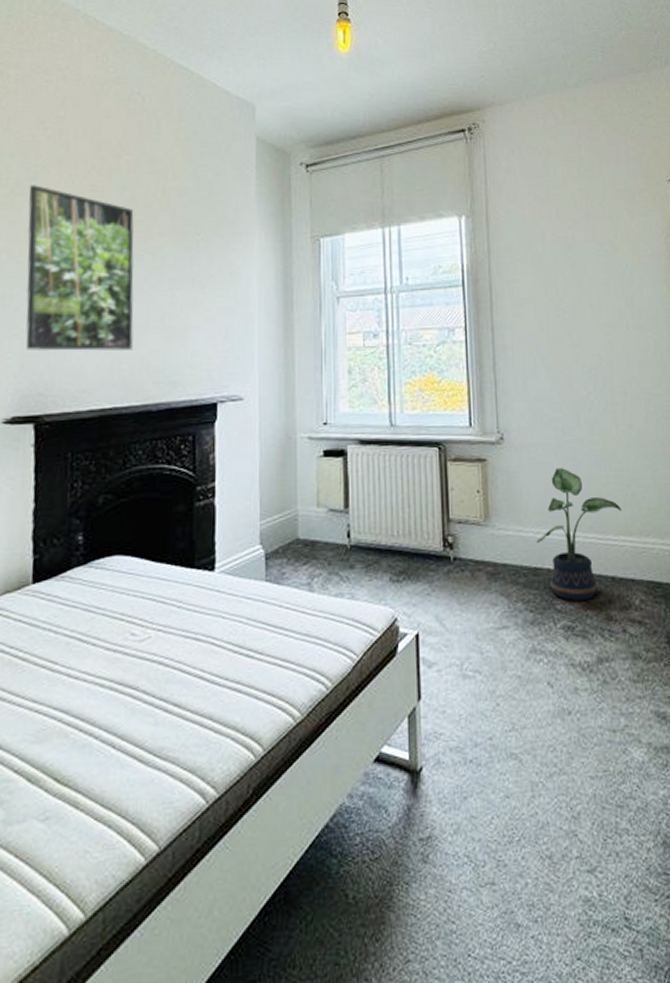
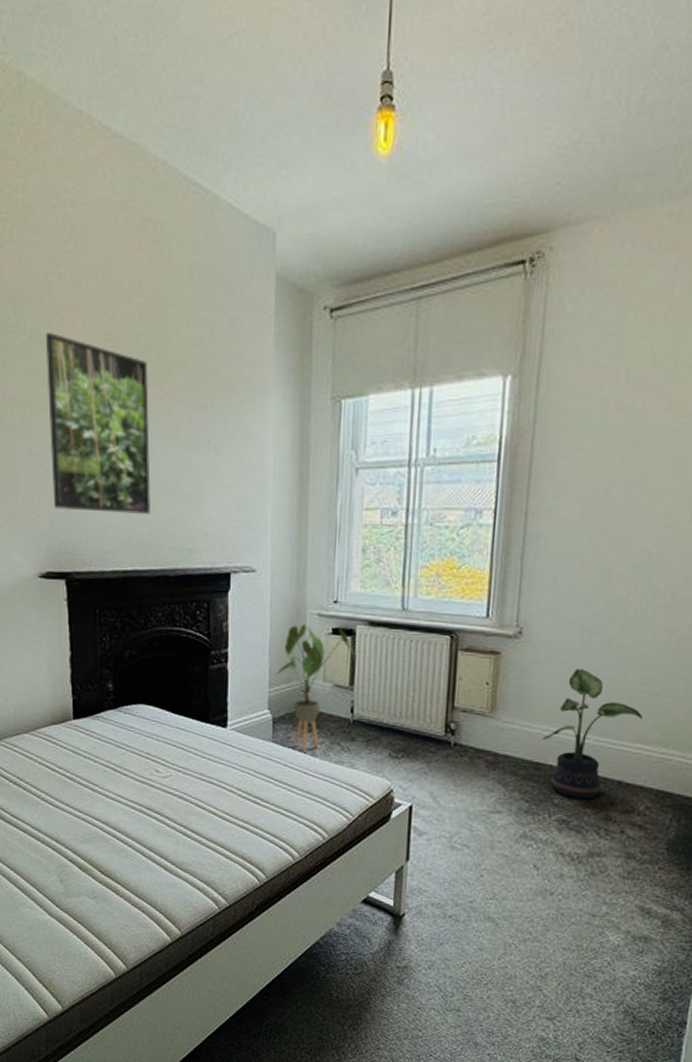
house plant: none [268,448,349,590] -> present [276,624,356,754]

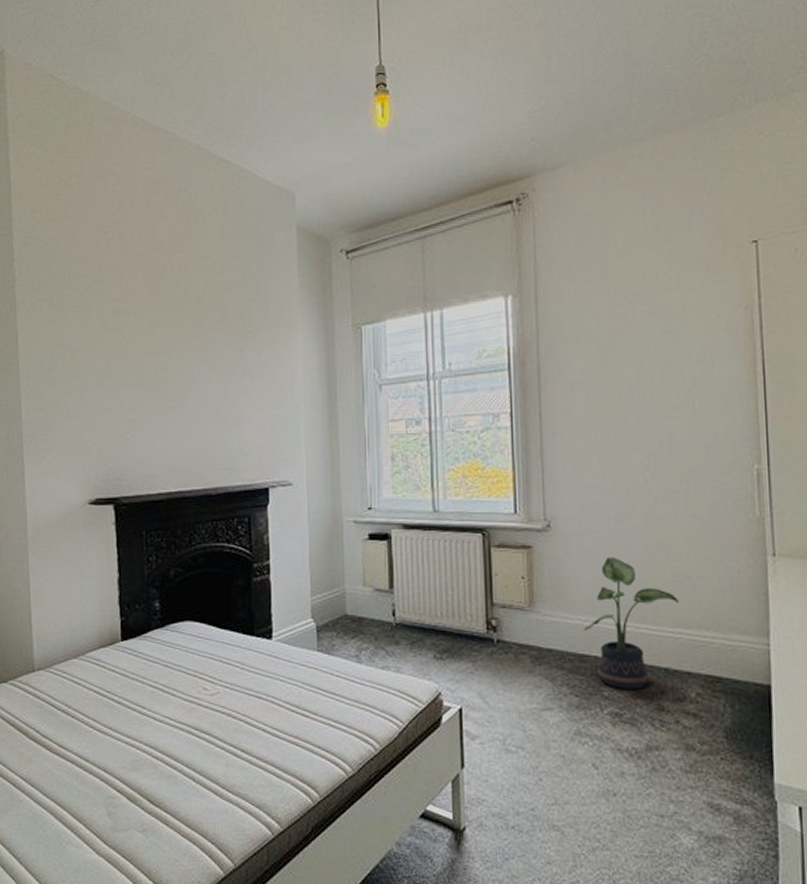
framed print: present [46,332,151,515] -> none [97,287,192,441]
house plant: present [276,624,356,754] -> none [318,531,394,661]

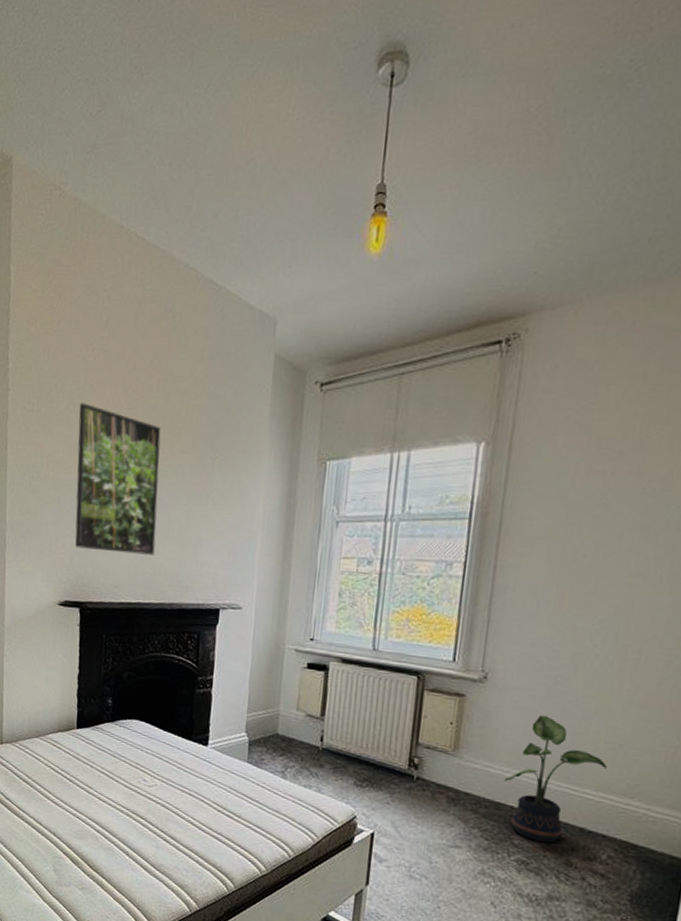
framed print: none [97,287,192,441] -> present [75,403,161,556]

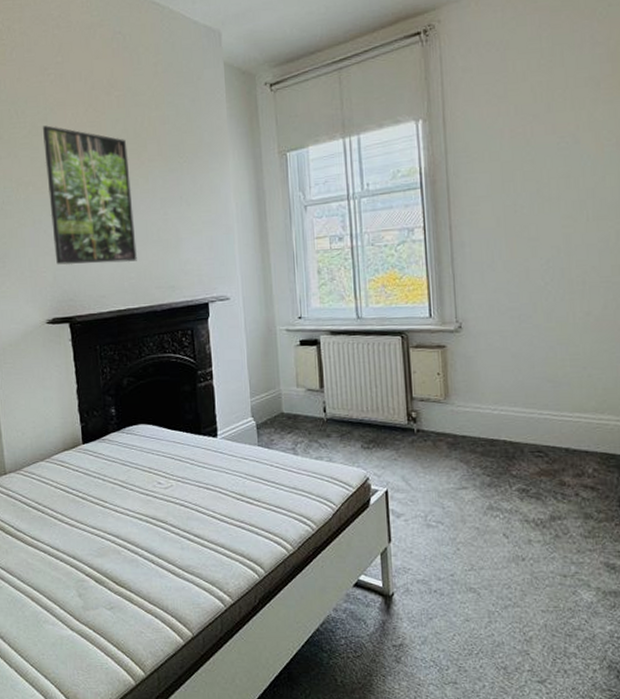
potted plant: present [504,715,607,843] -> none [493,353,577,468]

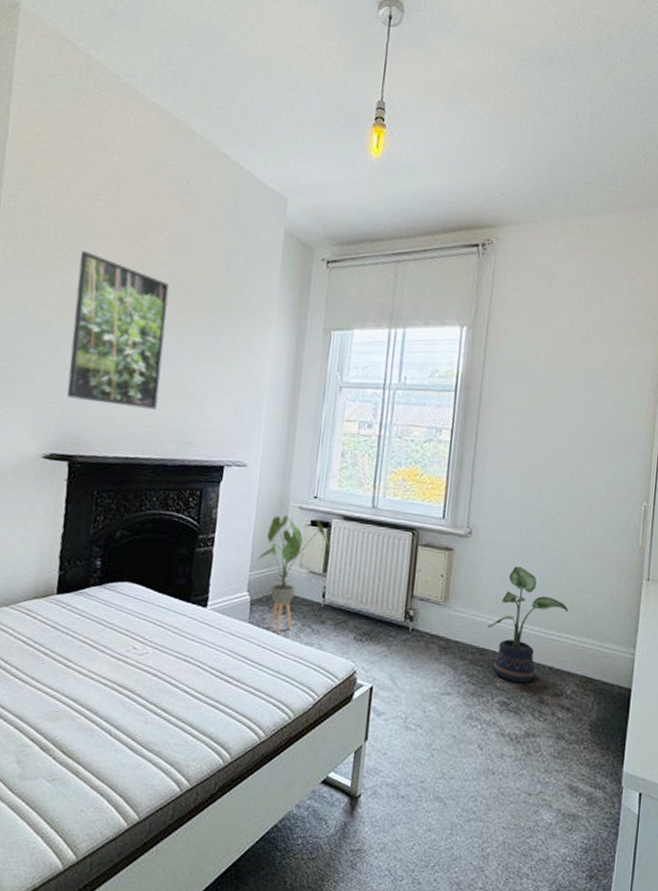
house plant: none [256,338,323,453] -> present [257,515,331,635]
potted plant: none [493,353,577,468] -> present [487,566,568,683]

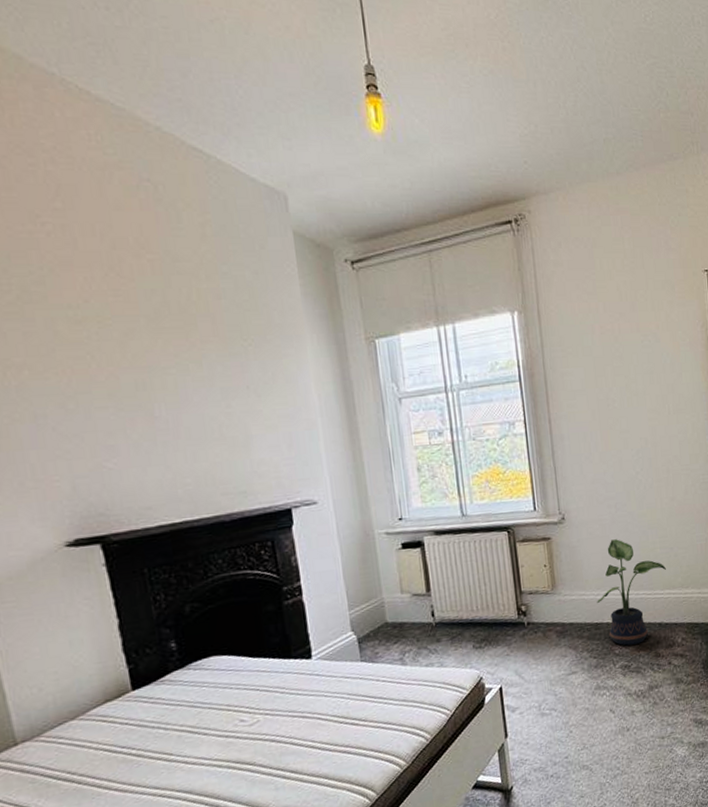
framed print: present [67,251,169,410] -> none [39,290,194,471]
house plant: present [257,515,331,635] -> none [354,540,428,665]

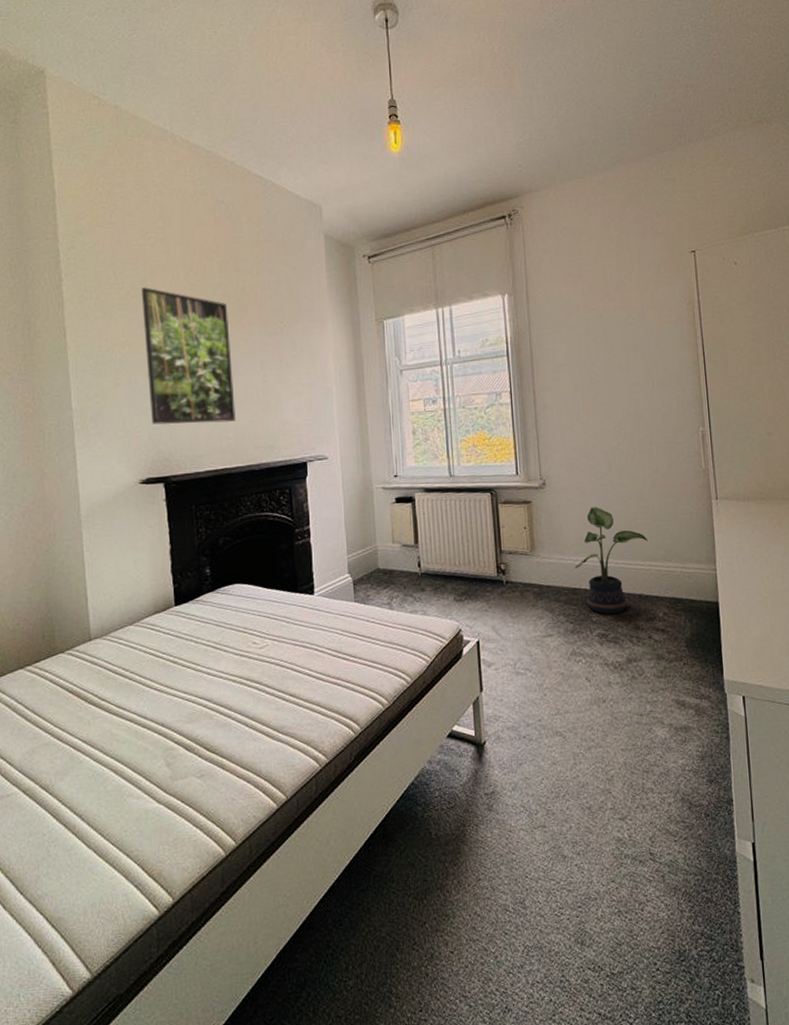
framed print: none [39,290,194,471] -> present [142,287,236,425]

